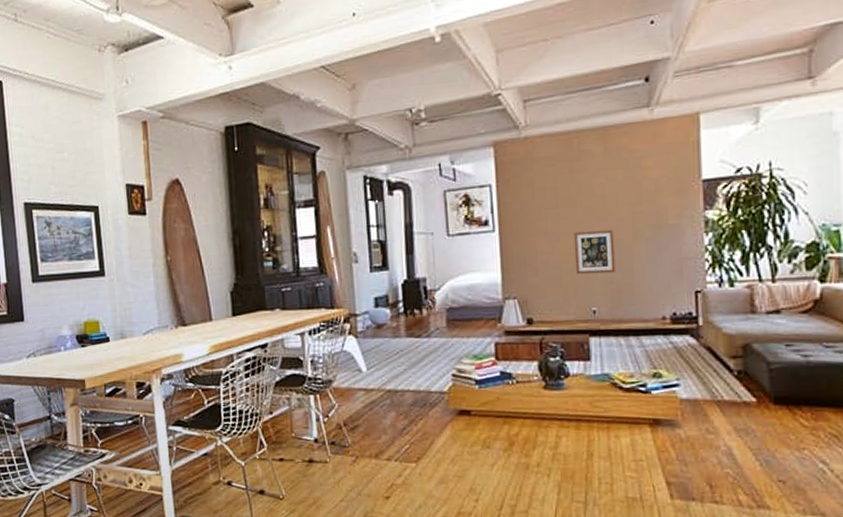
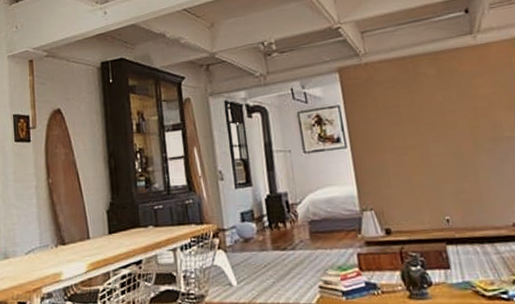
wall art: present [573,229,616,275] -> none [419,142,463,185]

